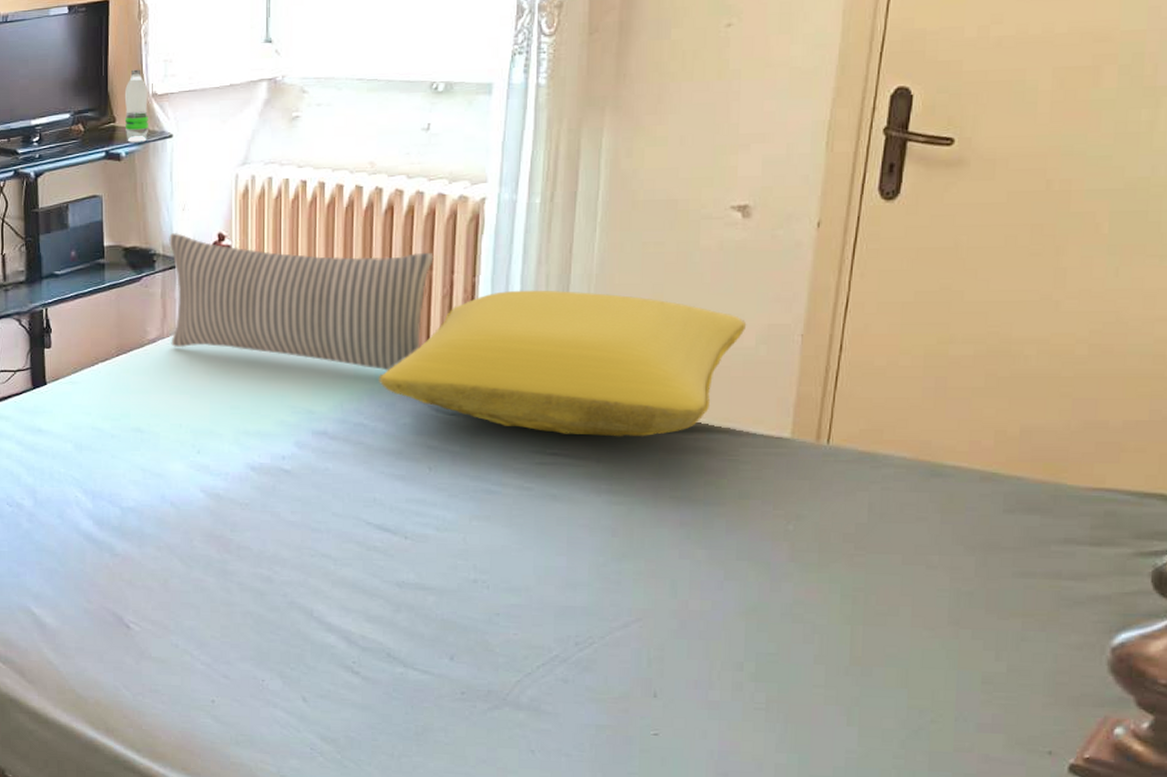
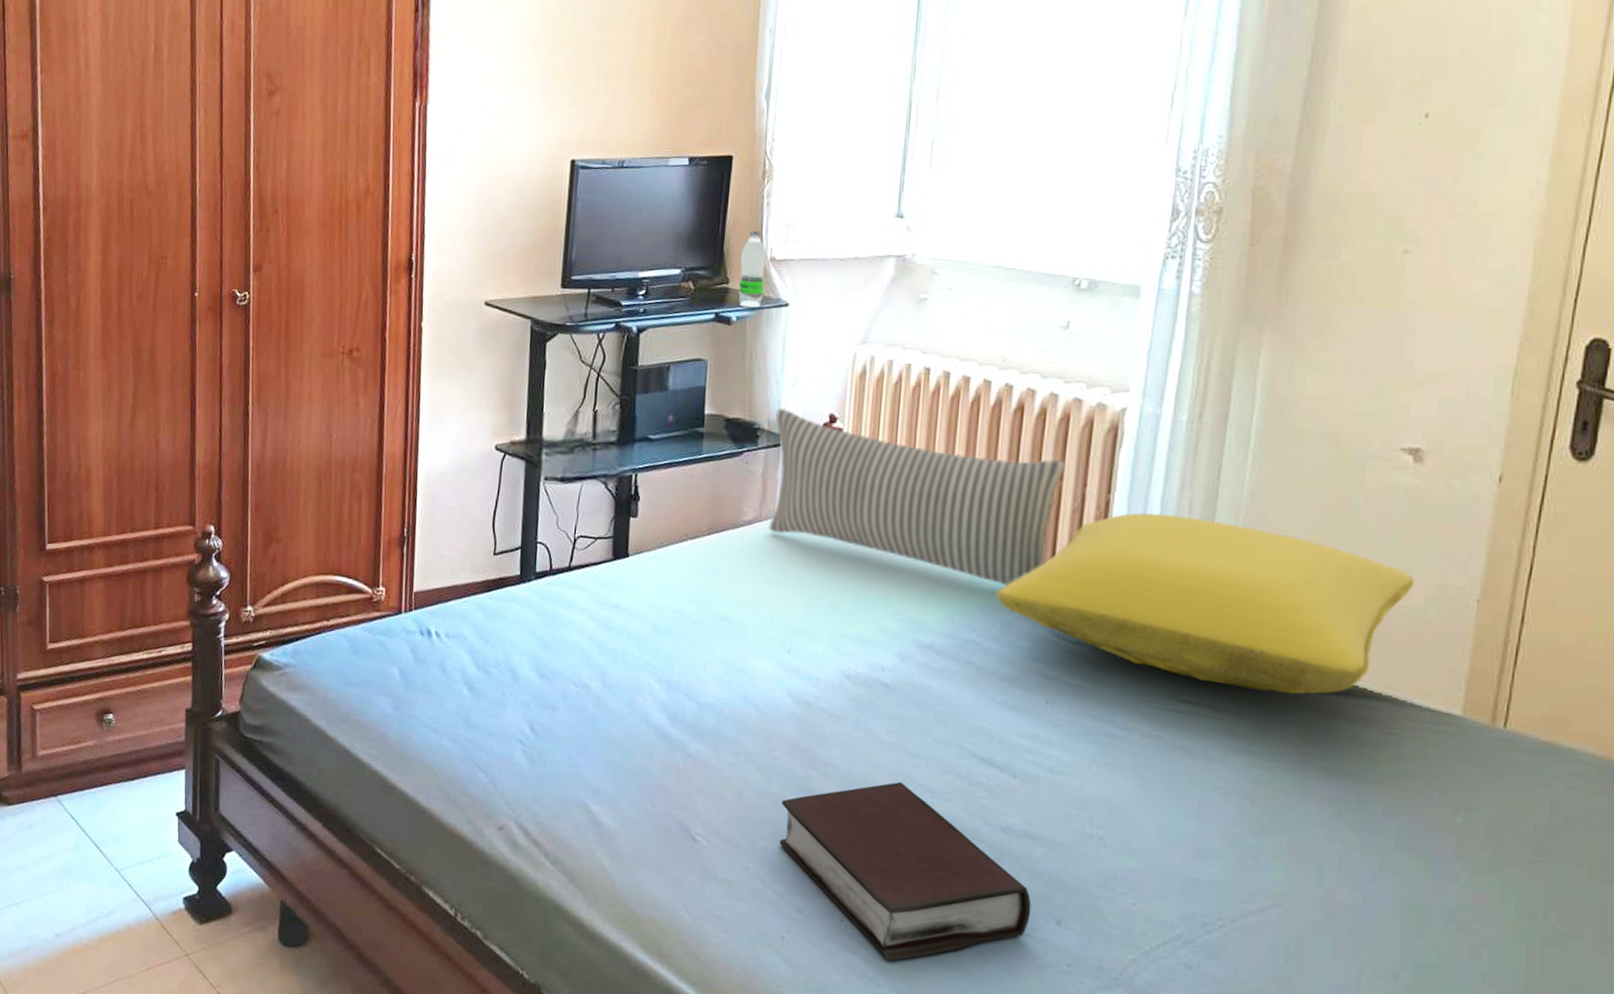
bible: none [203,554,427,710] -> present [779,781,1031,962]

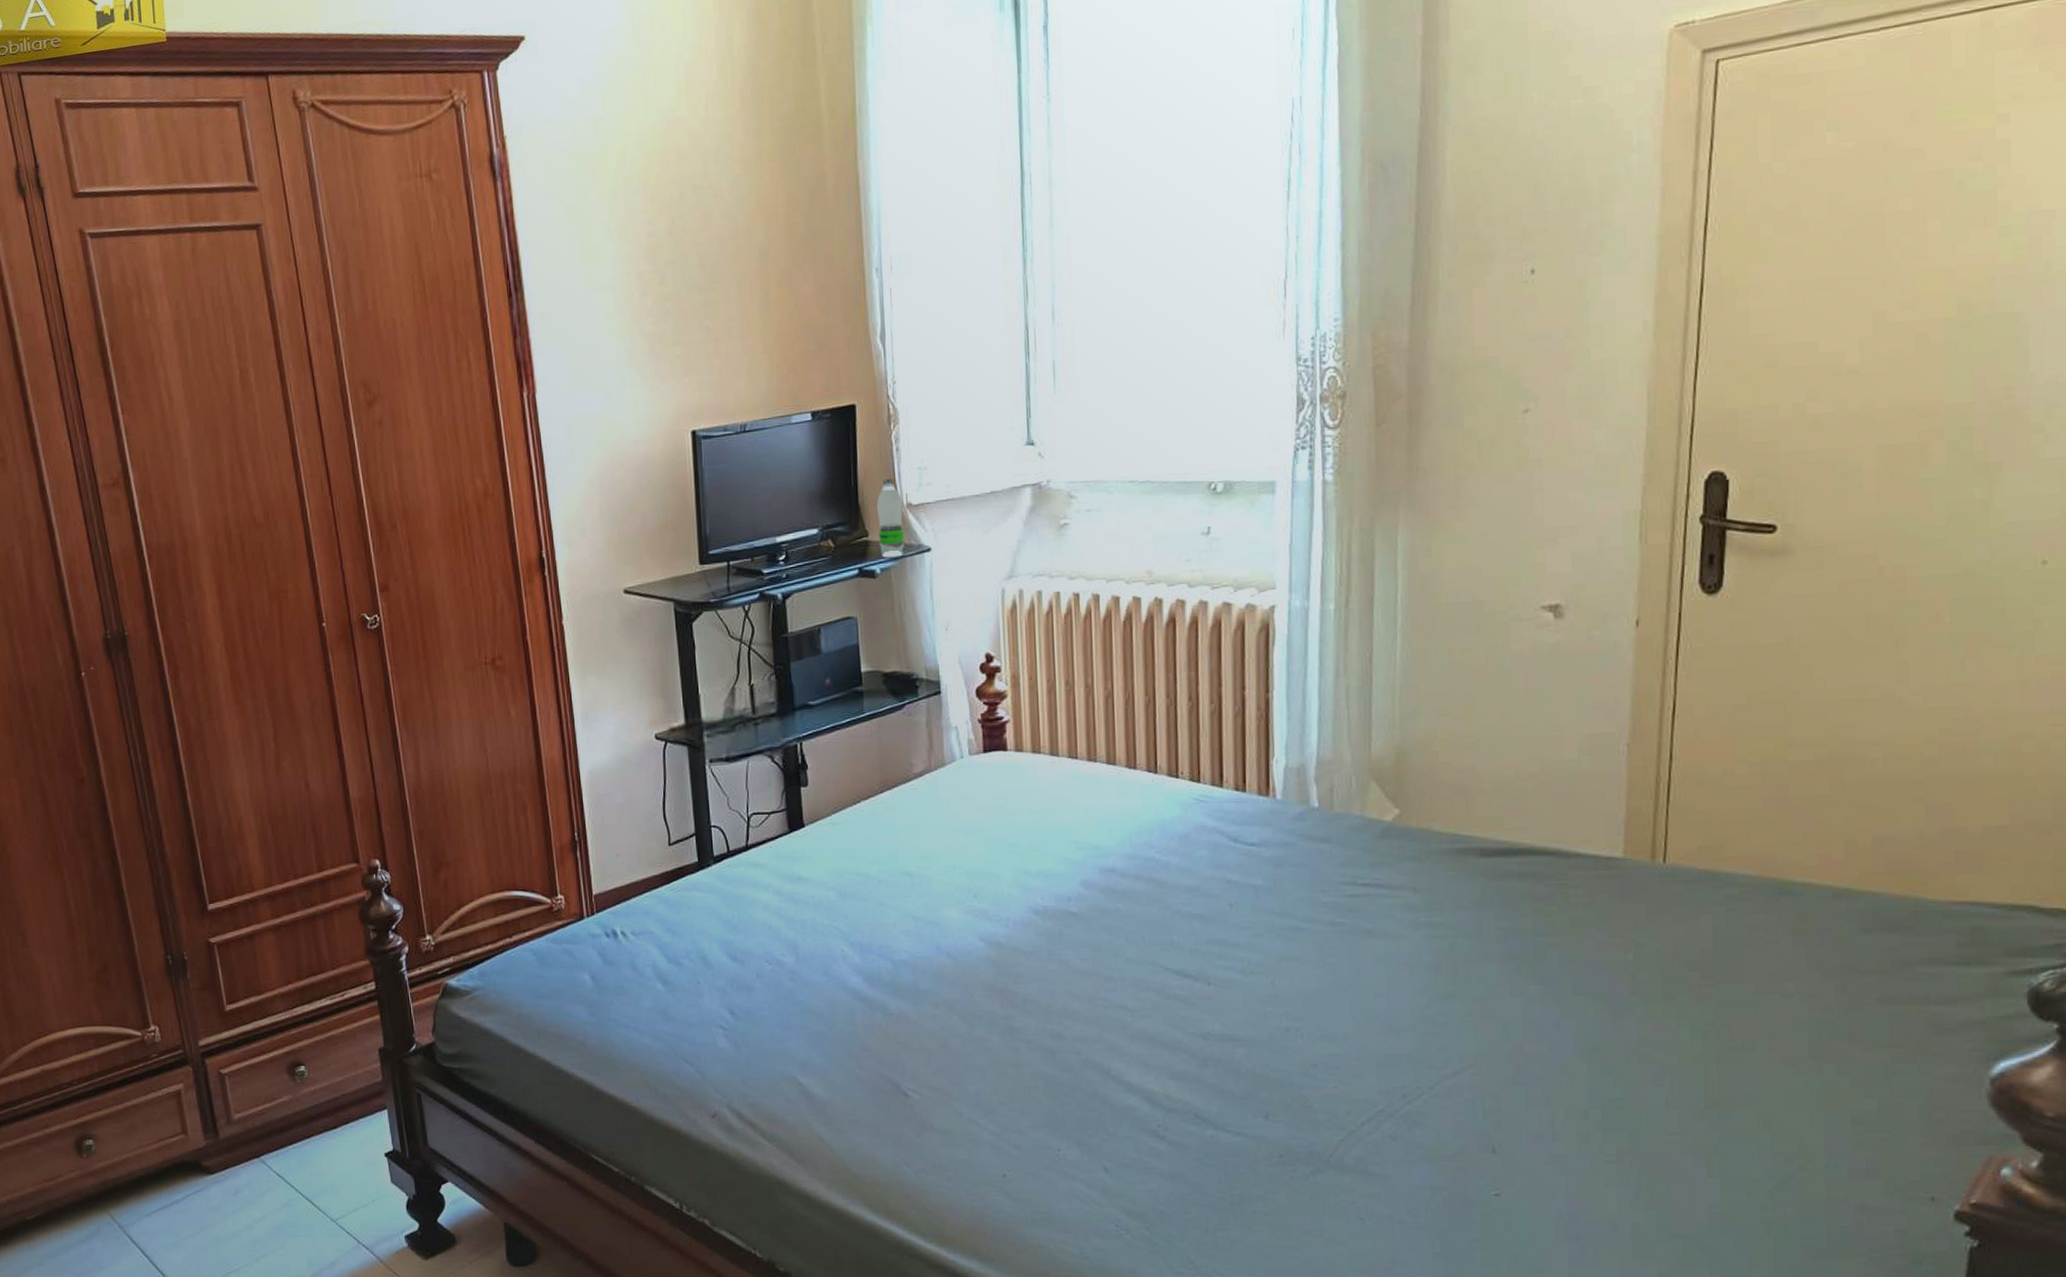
pillow: present [768,408,1065,586] -> none [932,655,1222,799]
bible: present [779,781,1031,962] -> none [987,1006,1239,1181]
pillow: present [995,512,1415,694] -> none [1169,704,1567,864]

